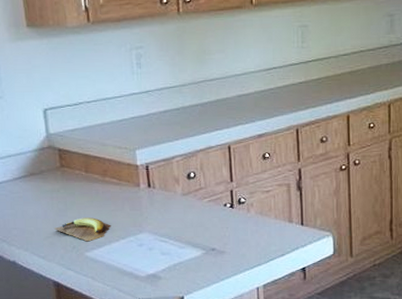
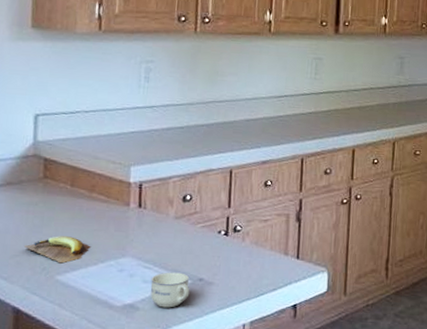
cup: none [168,244,205,276] -> present [150,272,190,308]

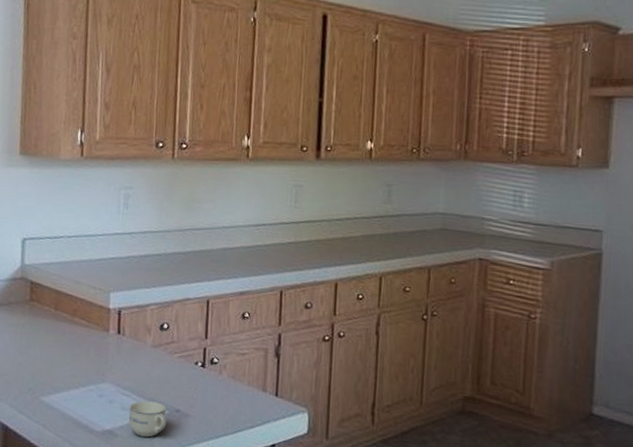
banana: present [24,236,91,264] -> none [13,357,73,385]

